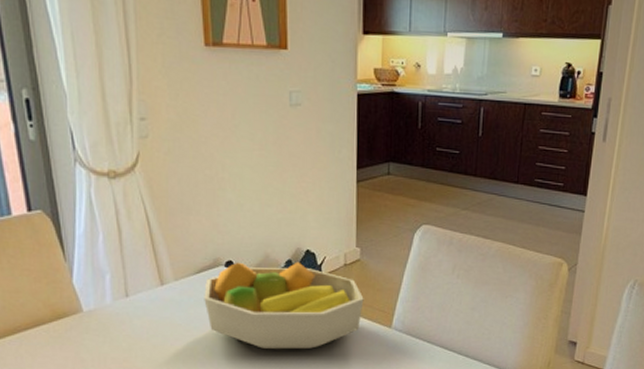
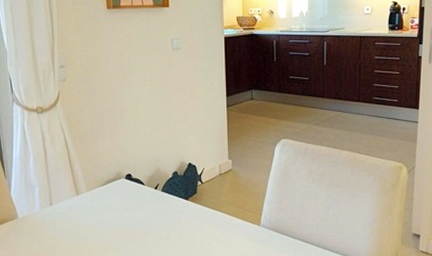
fruit bowl: present [204,261,364,350] -> none [109,173,237,246]

